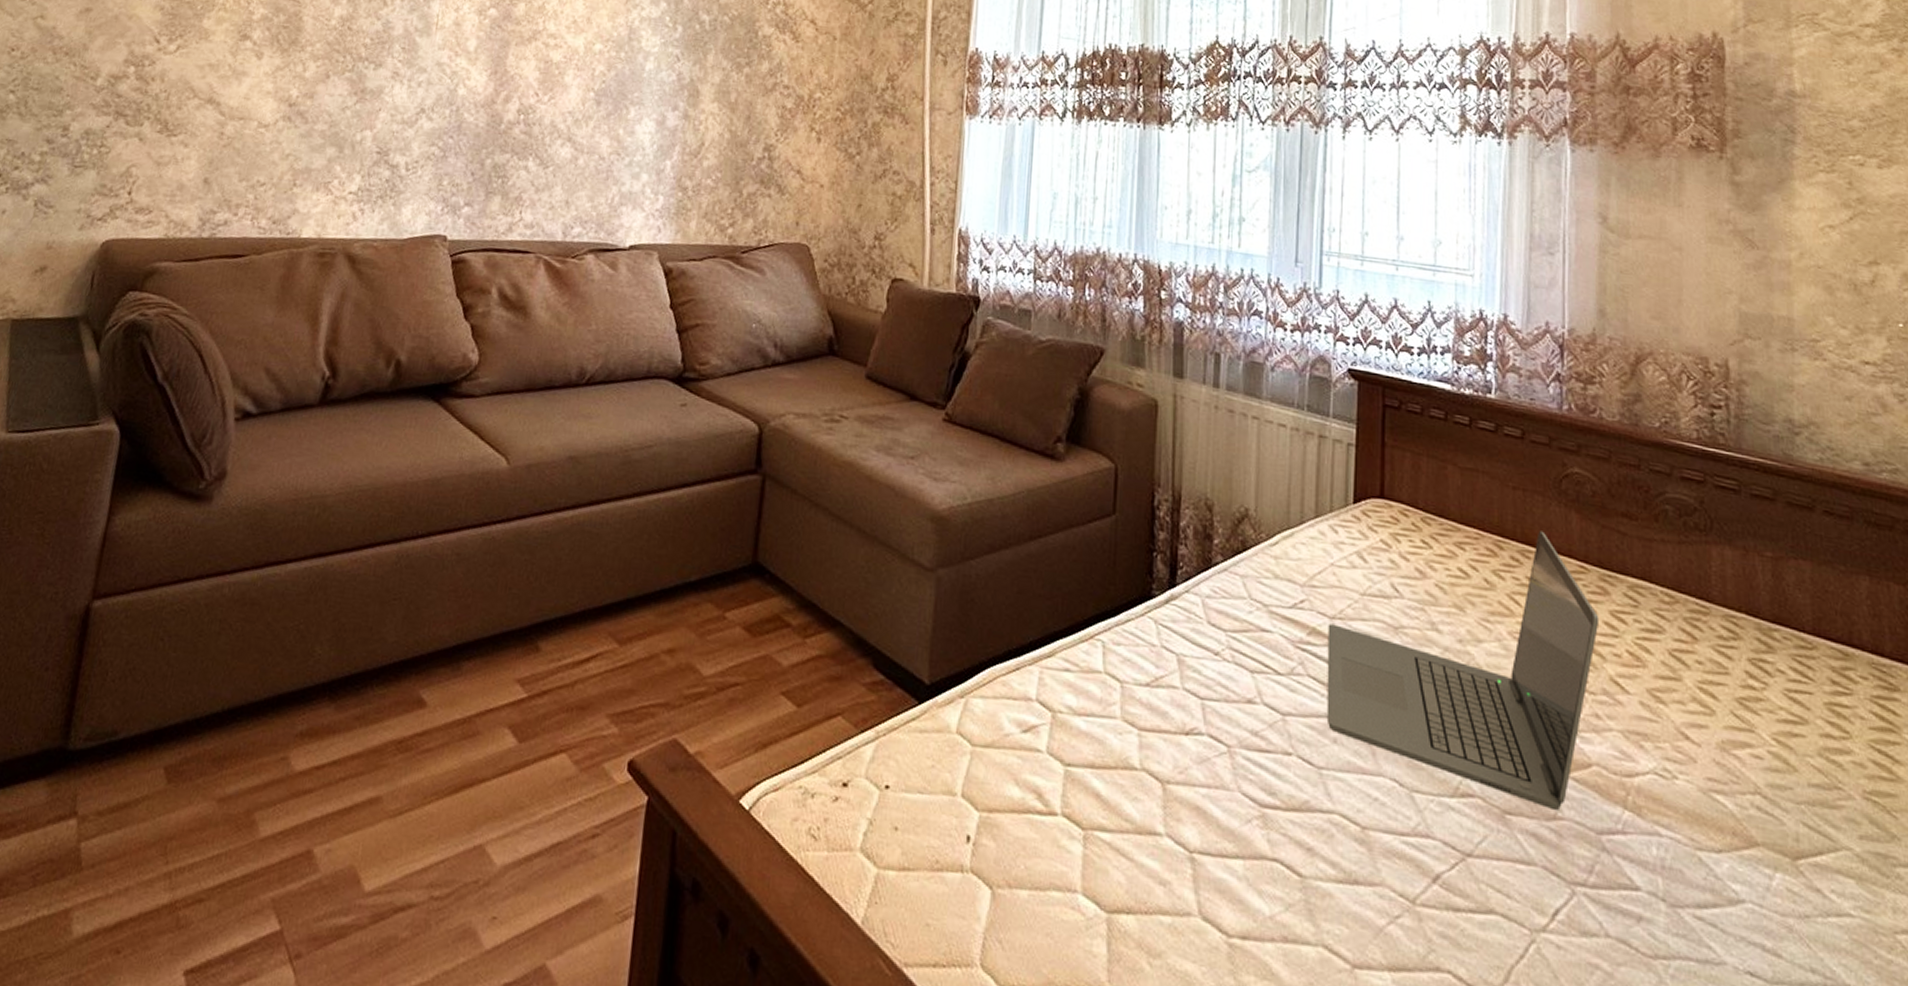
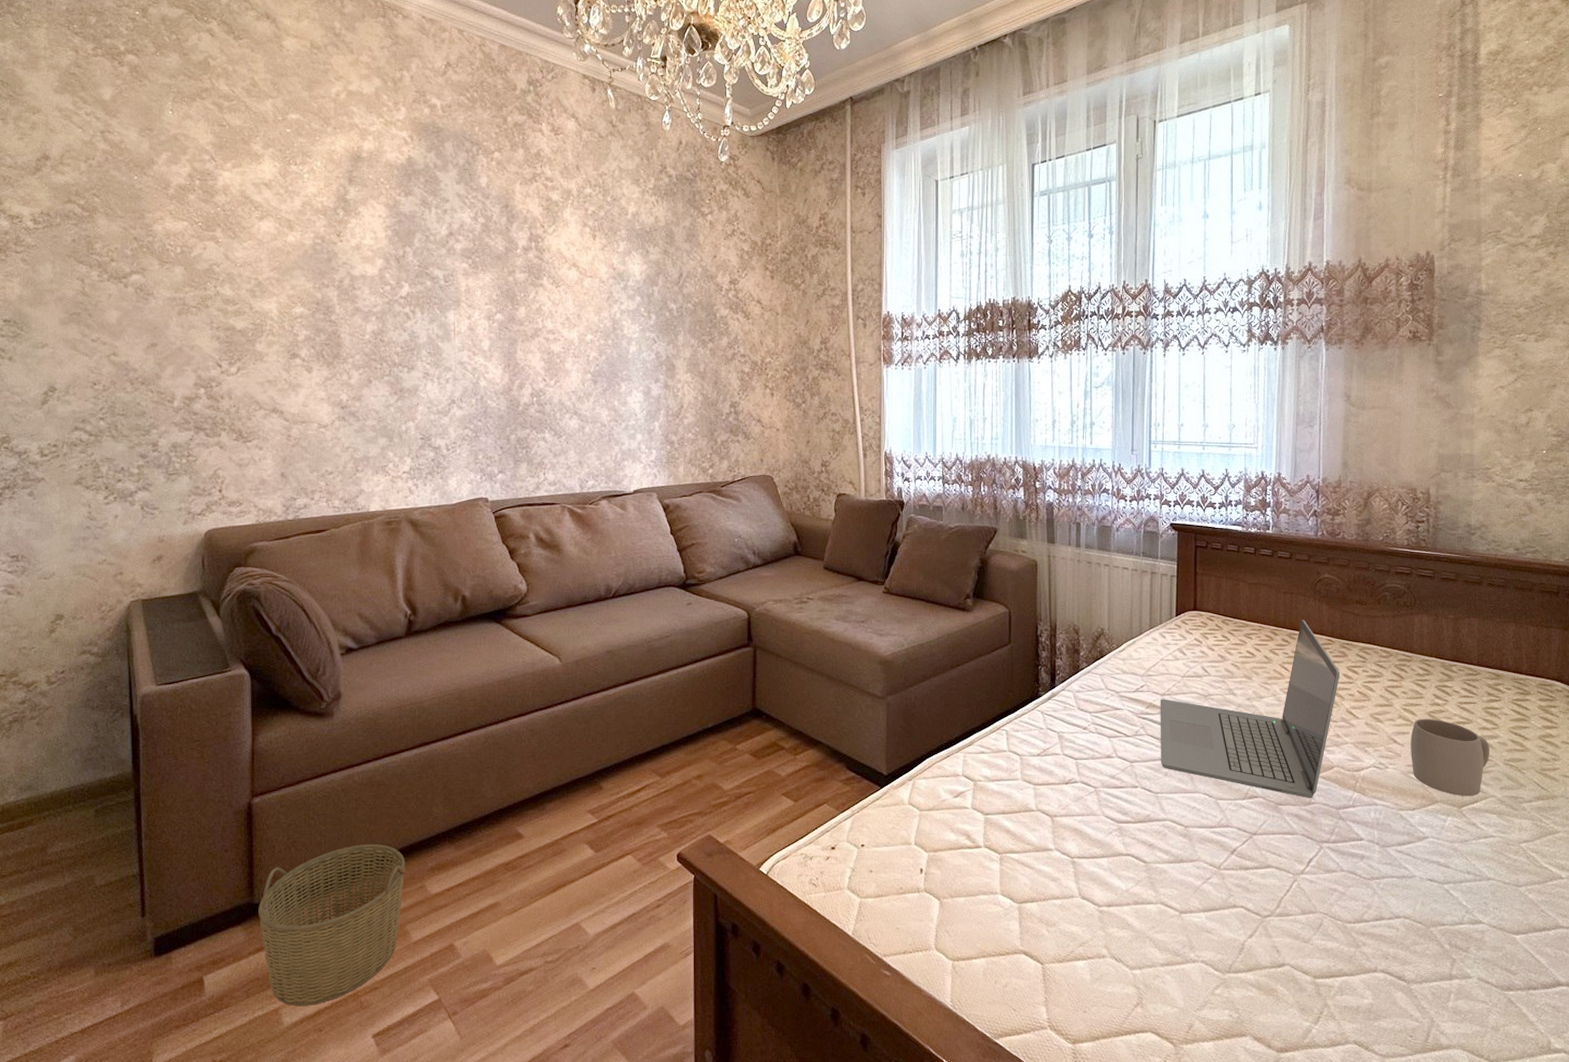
basket: none [65,685,269,913] -> present [258,843,406,1007]
mug: none [1711,706,1839,844] -> present [1410,718,1490,797]

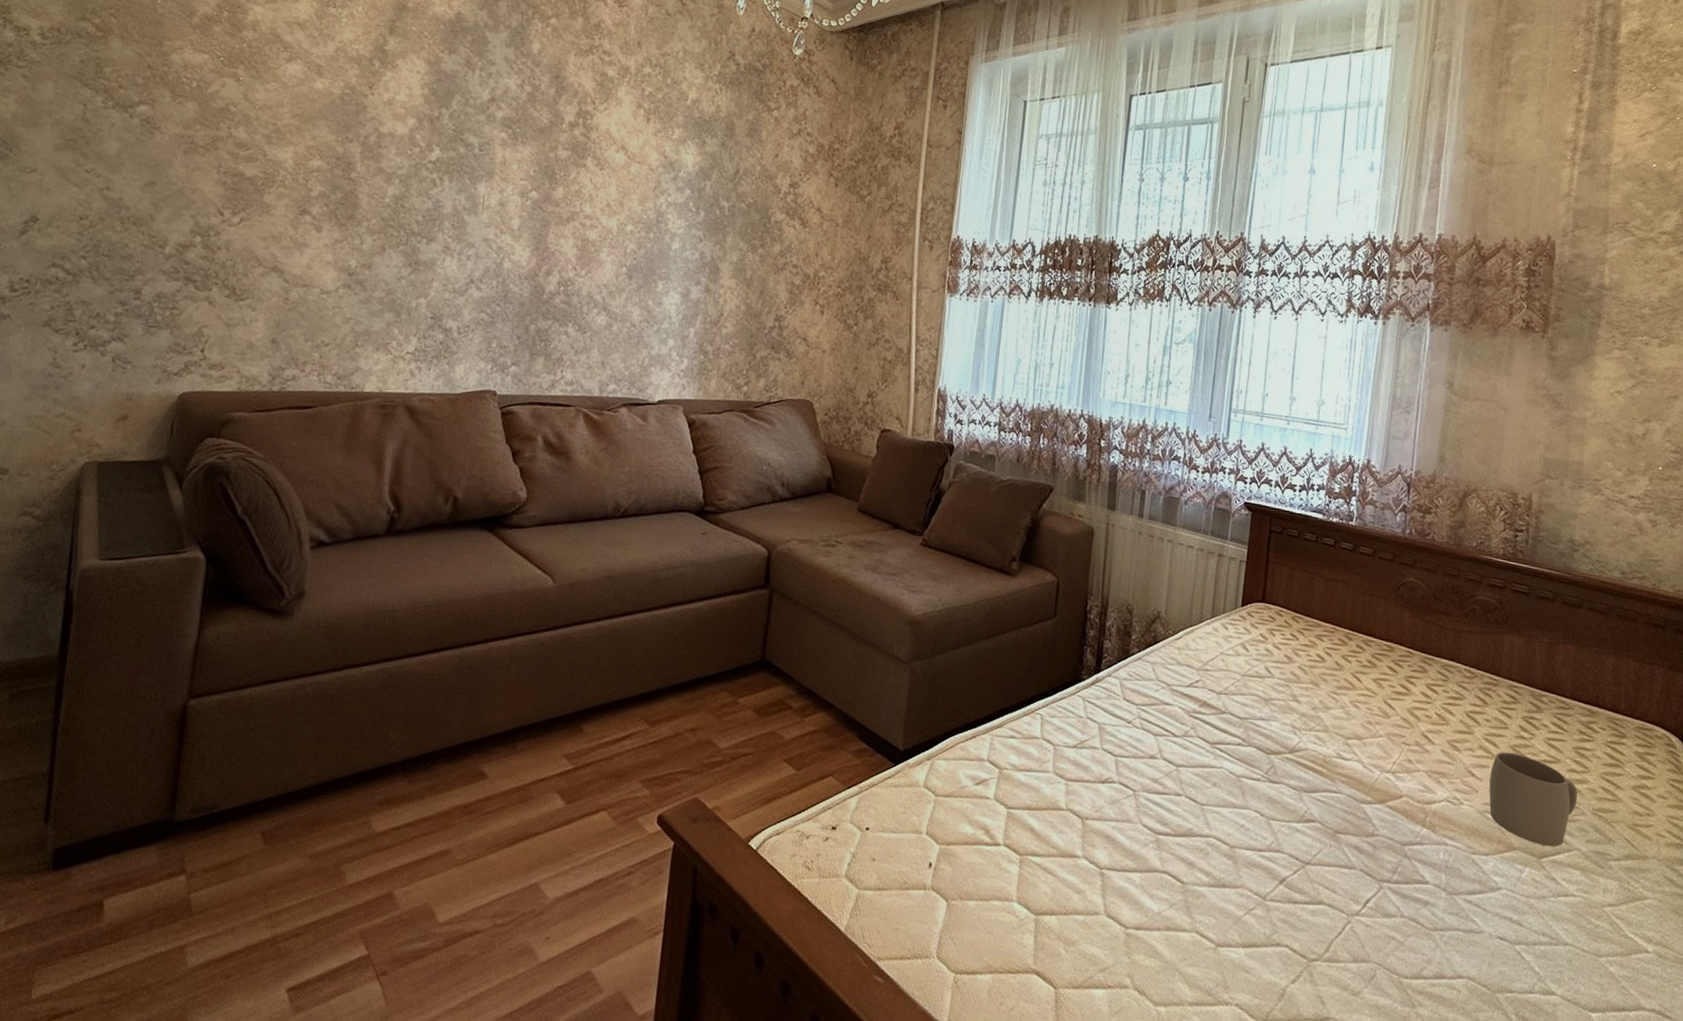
basket: present [258,843,406,1007] -> none [176,766,352,947]
laptop: present [1160,619,1340,799] -> none [1209,625,1418,830]

